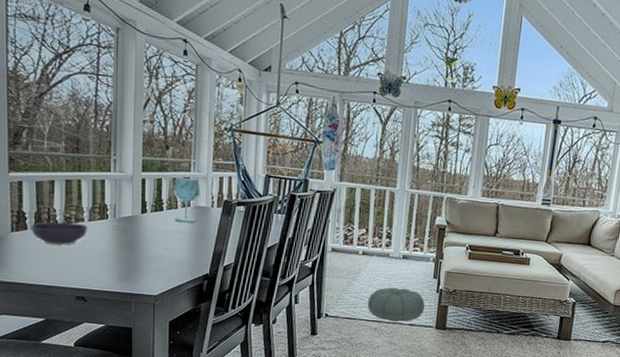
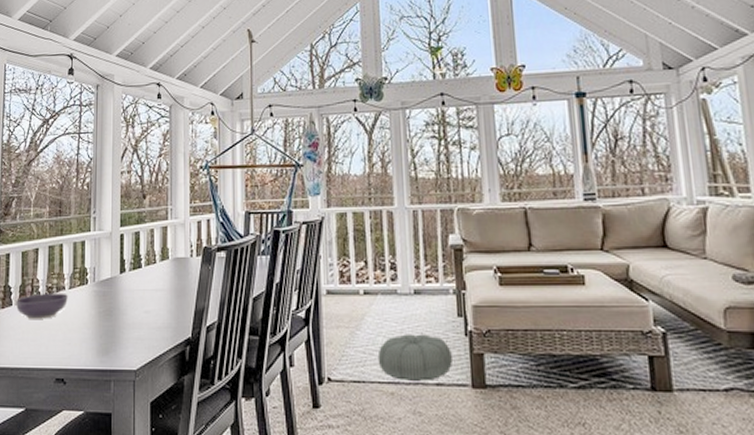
wine glass: present [172,177,201,223] -> none [150,226,179,279]

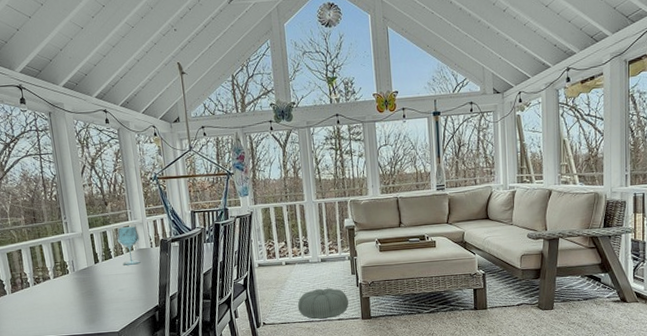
bowl: present [15,293,68,319] -> none [8,281,54,303]
wine glass: none [150,226,179,279] -> present [116,226,141,266]

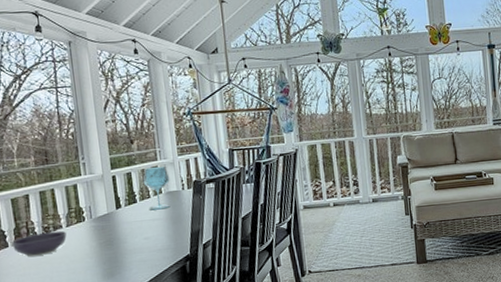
bowl: none [8,281,54,303] -> present [11,230,67,257]
pouf: present [297,288,349,319] -> none [346,230,403,265]

